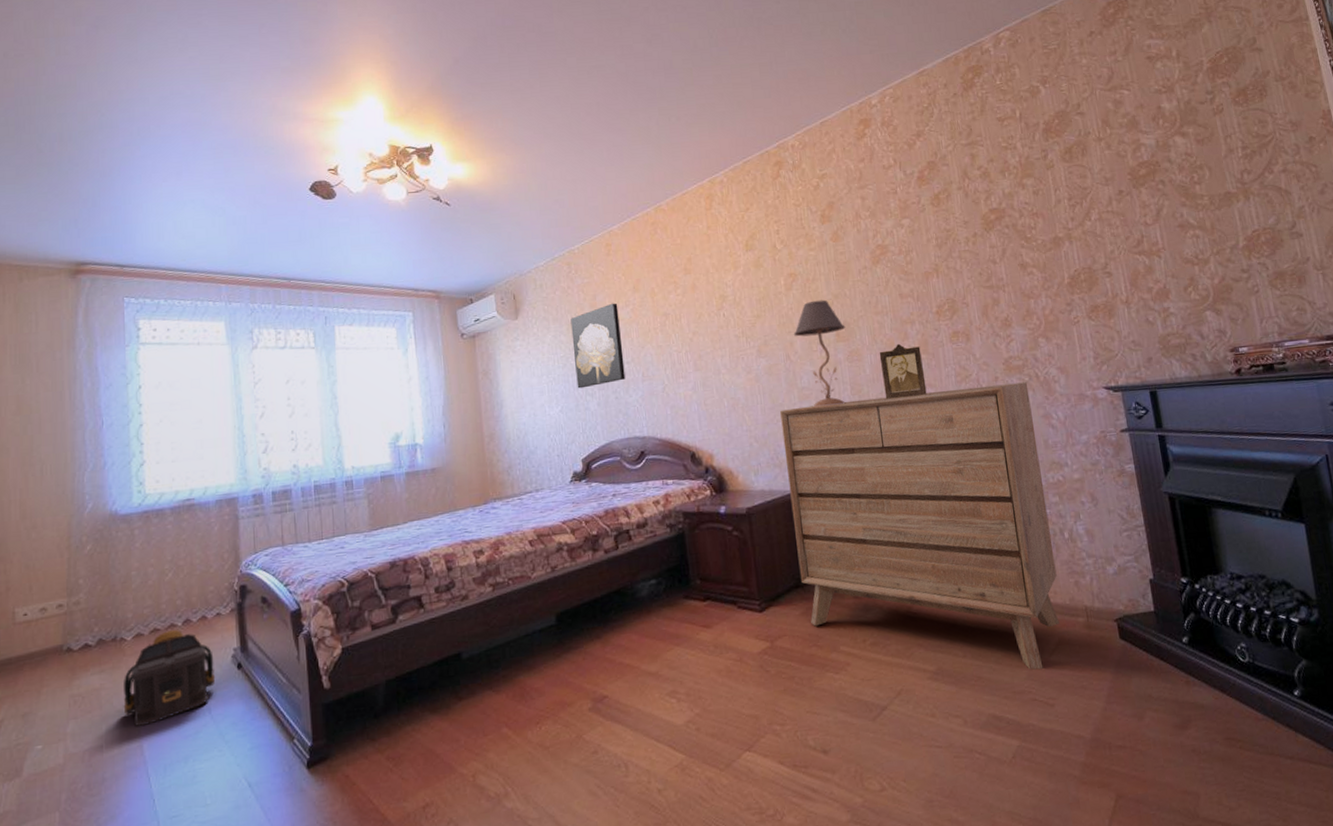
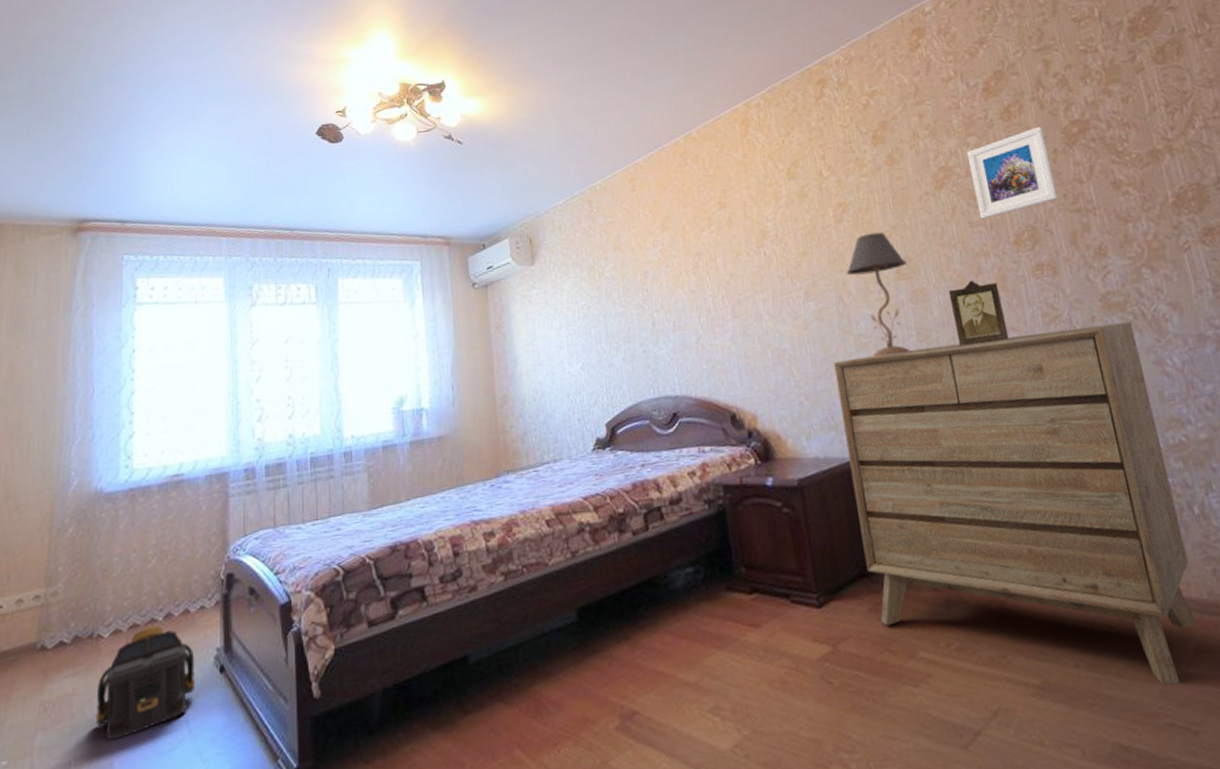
wall art: present [570,303,626,389] -> none [592,243,654,342]
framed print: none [901,212,975,292] -> present [966,126,1058,219]

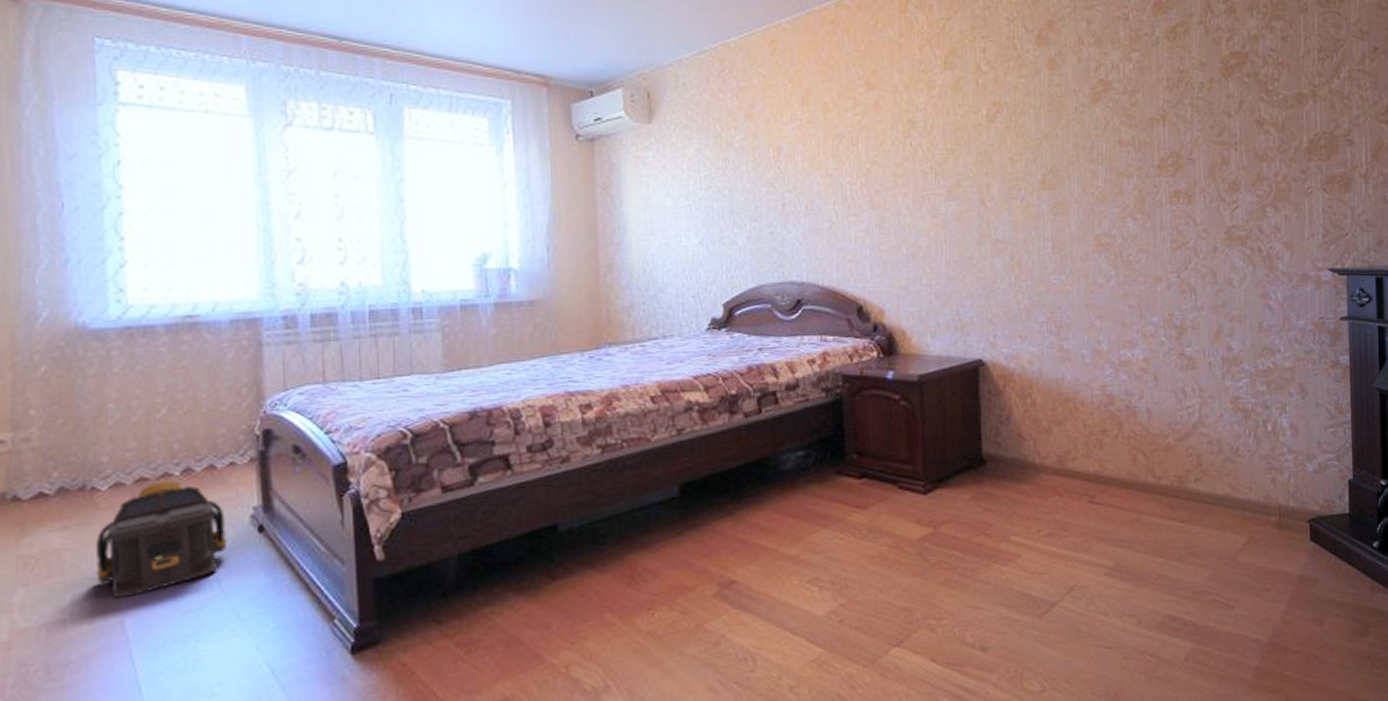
dresser: present [834,321,1197,686] -> none [968,256,1254,570]
table lamp: present [846,232,911,358] -> none [991,138,1053,265]
photo frame: present [948,280,1009,346] -> none [1088,198,1138,262]
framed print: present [966,126,1058,219] -> none [1128,52,1205,139]

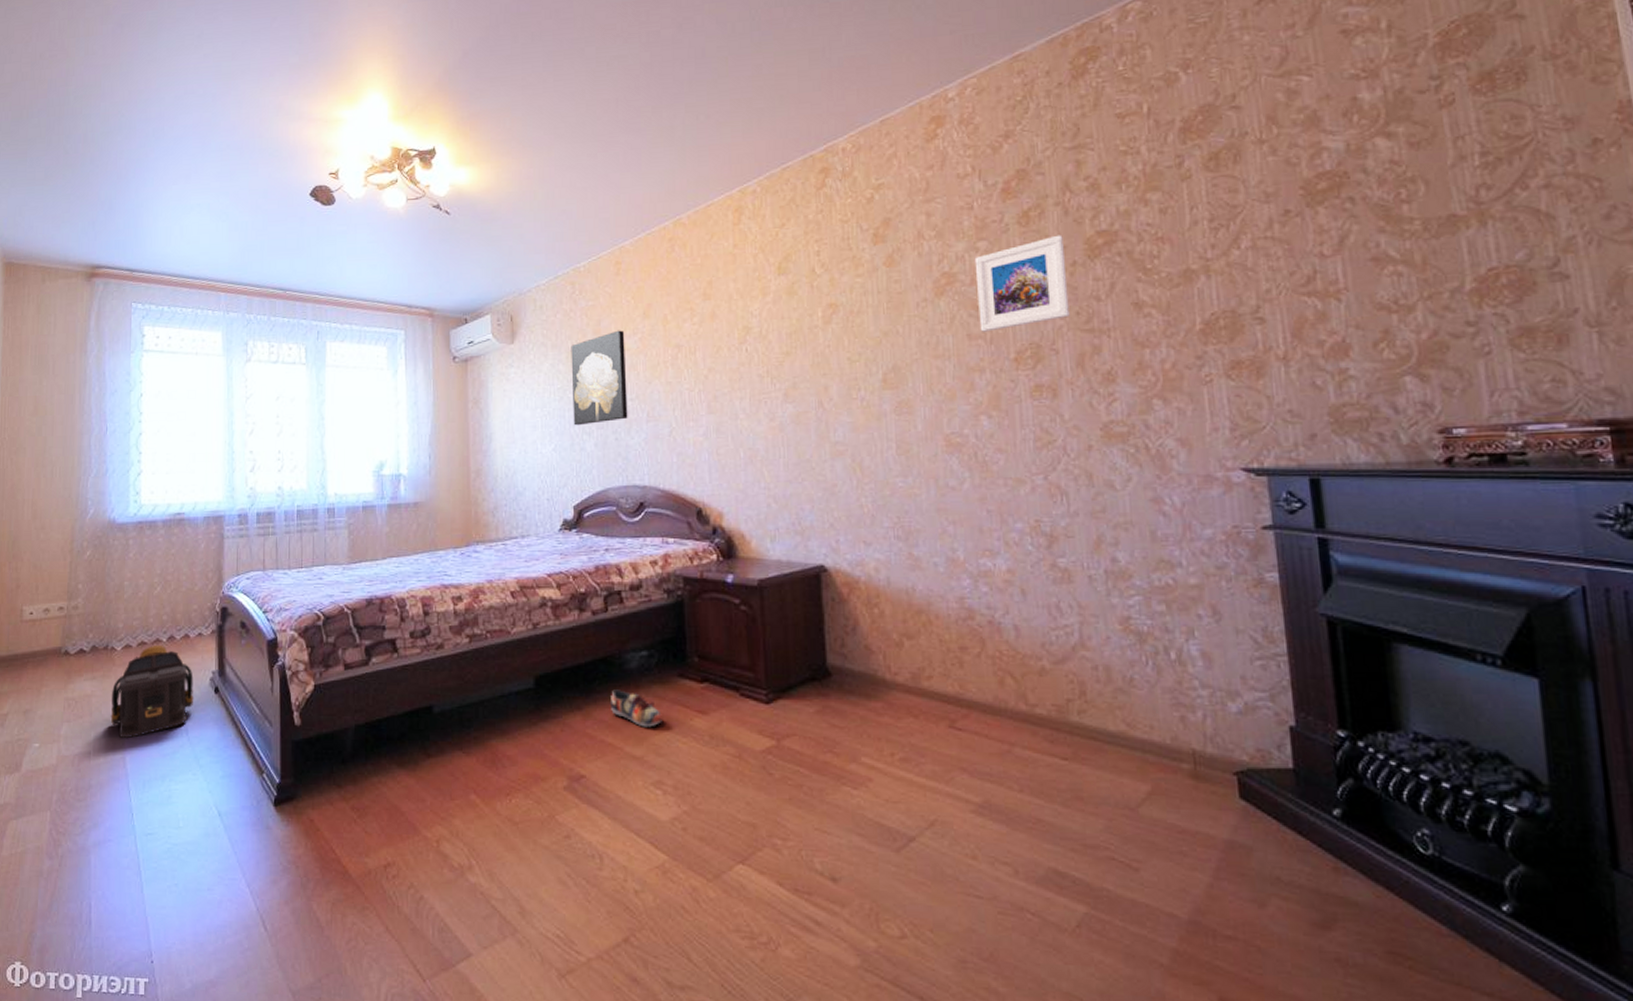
wall art: none [720,115,784,218] -> present [571,330,628,426]
shoe: none [763,491,819,527] -> present [609,689,662,728]
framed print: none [1128,52,1205,139] -> present [974,235,1070,332]

